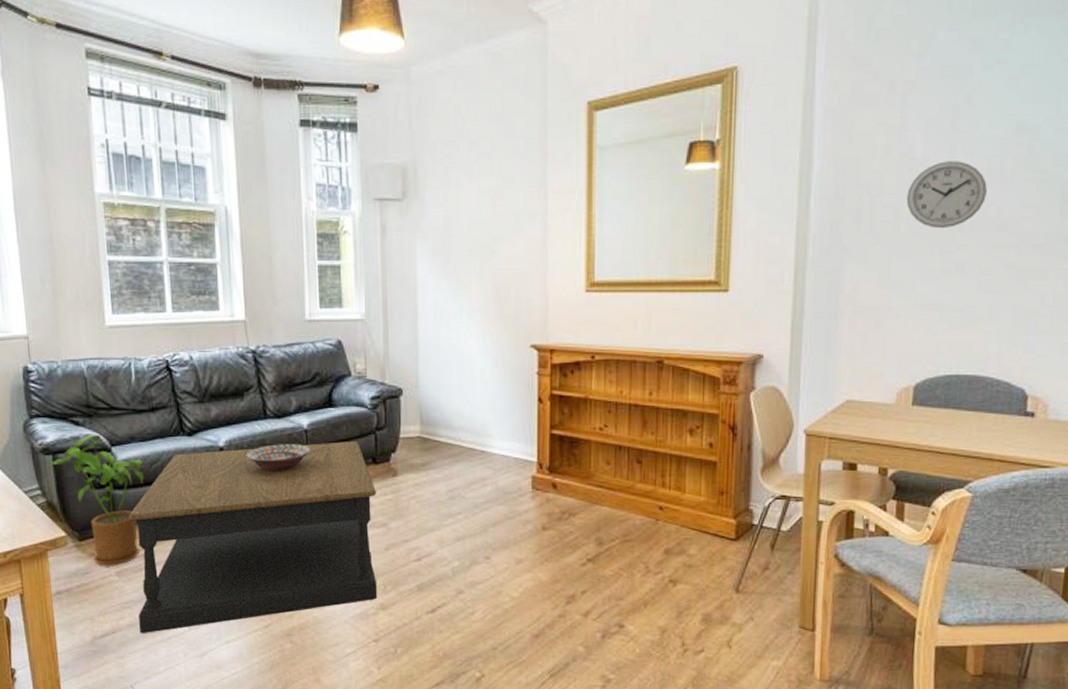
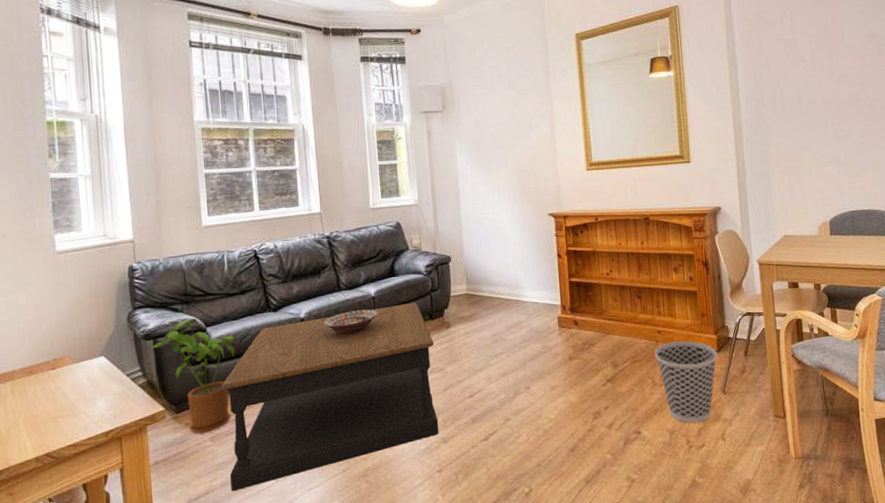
wastebasket: none [652,522,735,623] -> present [655,341,718,423]
wall clock: present [906,161,987,229] -> none [804,61,857,108]

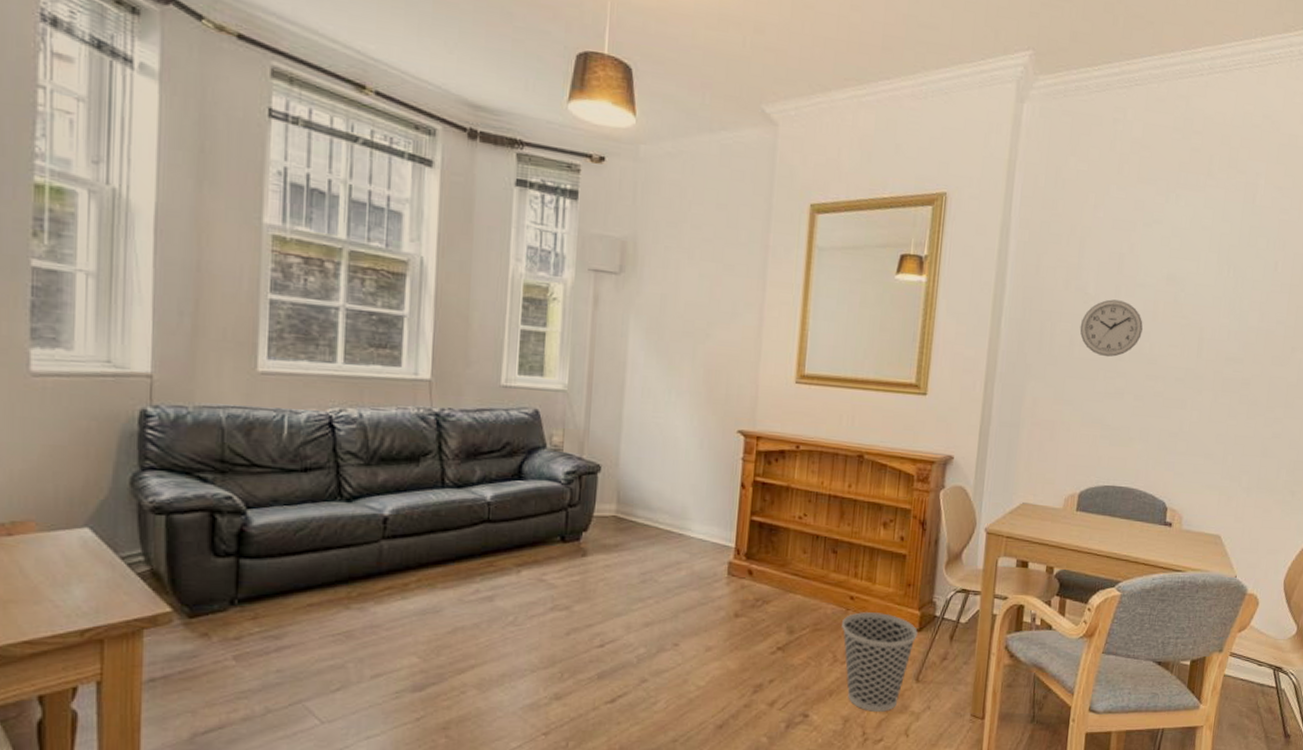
house plant: present [152,319,236,434] -> none [164,494,286,649]
coffee table: present [221,302,439,491] -> none [257,517,563,728]
decorative bowl: present [323,309,378,335] -> none [414,516,492,546]
wall clock: none [804,61,857,108] -> present [1080,299,1143,357]

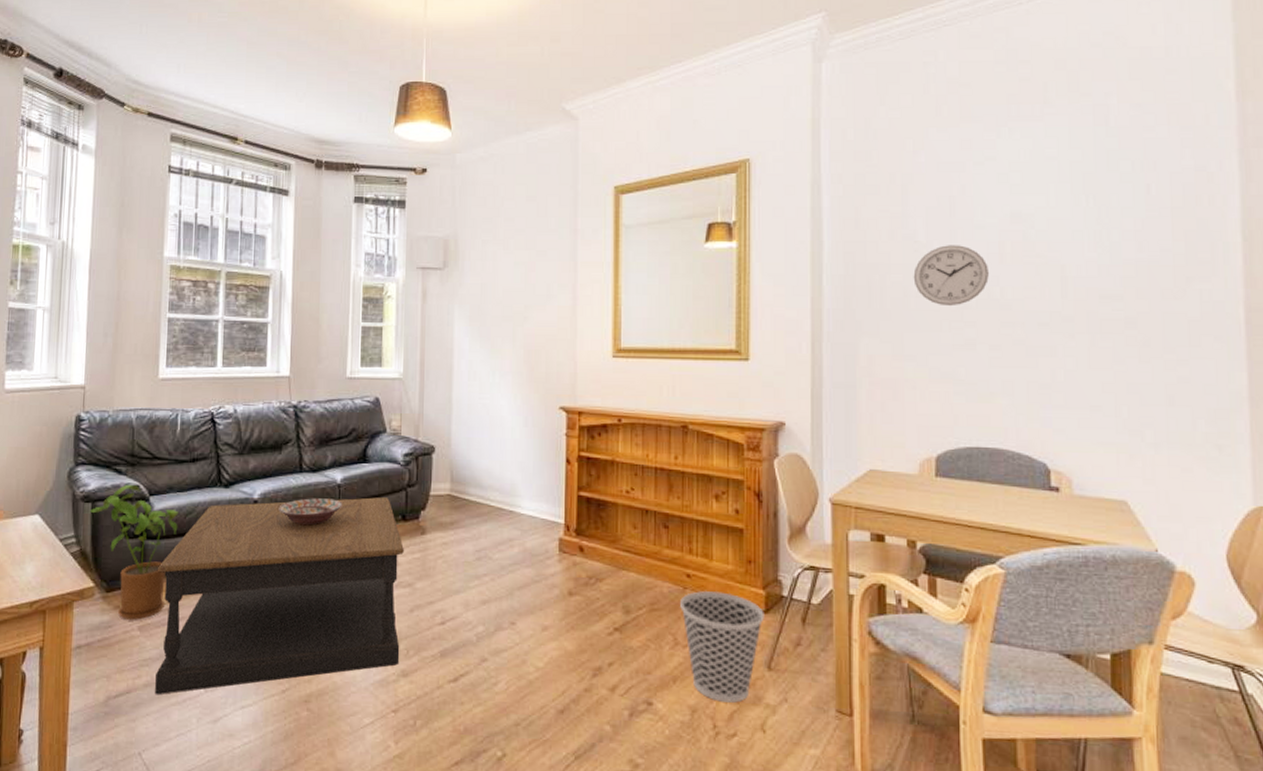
house plant: none [164,494,286,649] -> present [90,484,179,620]
coffee table: none [257,517,563,728] -> present [155,497,405,694]
decorative bowl: none [414,516,492,546] -> present [278,498,343,526]

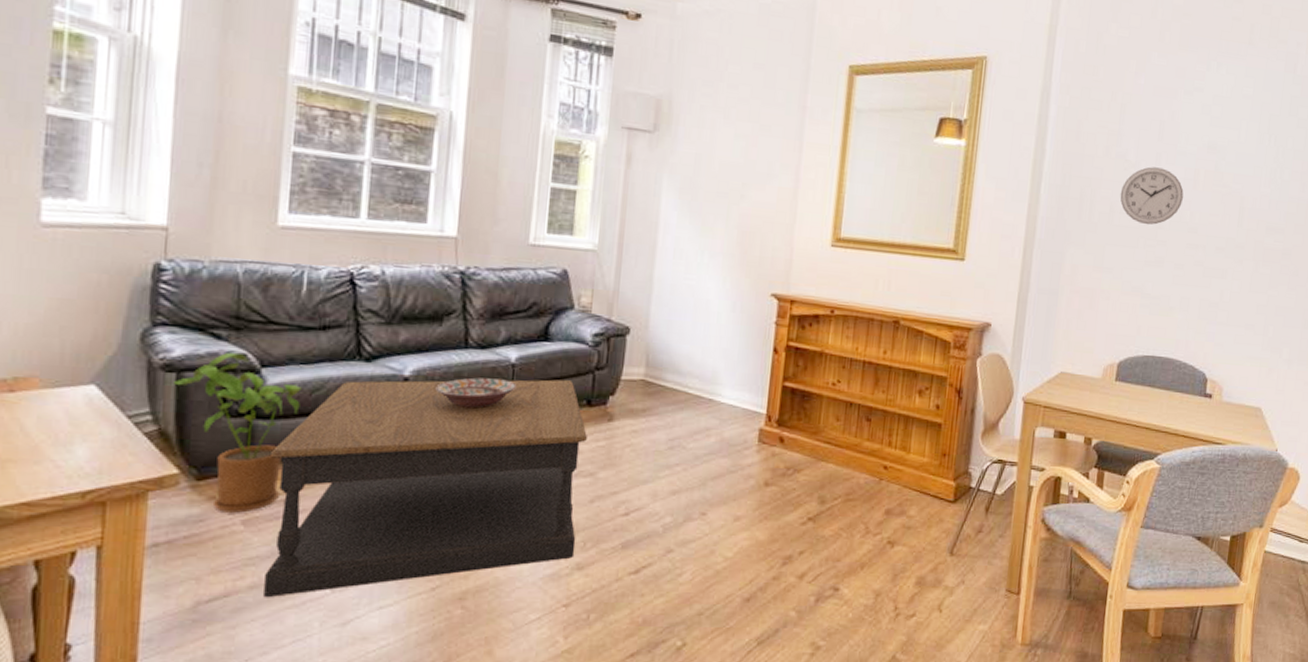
wastebasket: present [680,591,764,703] -> none [874,482,953,586]

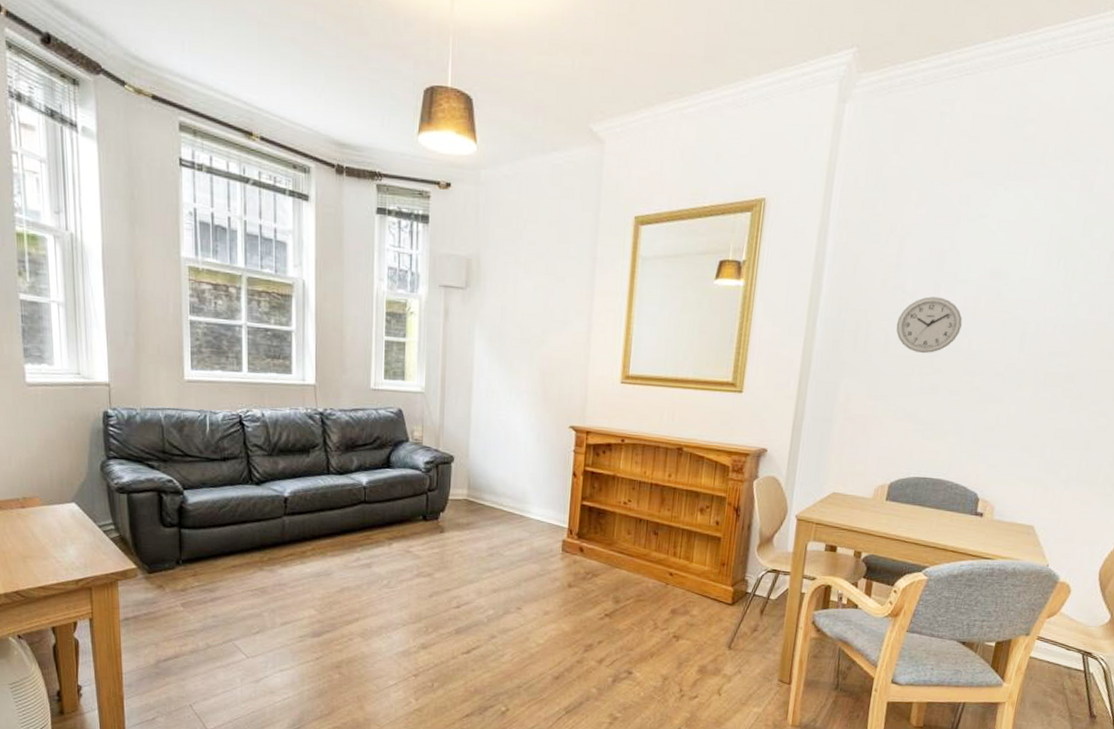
house plant: present [174,352,302,513] -> none [126,478,213,598]
coffee table: present [264,379,588,597] -> none [196,499,426,659]
decorative bowl: present [435,377,517,409] -> none [308,497,368,522]

